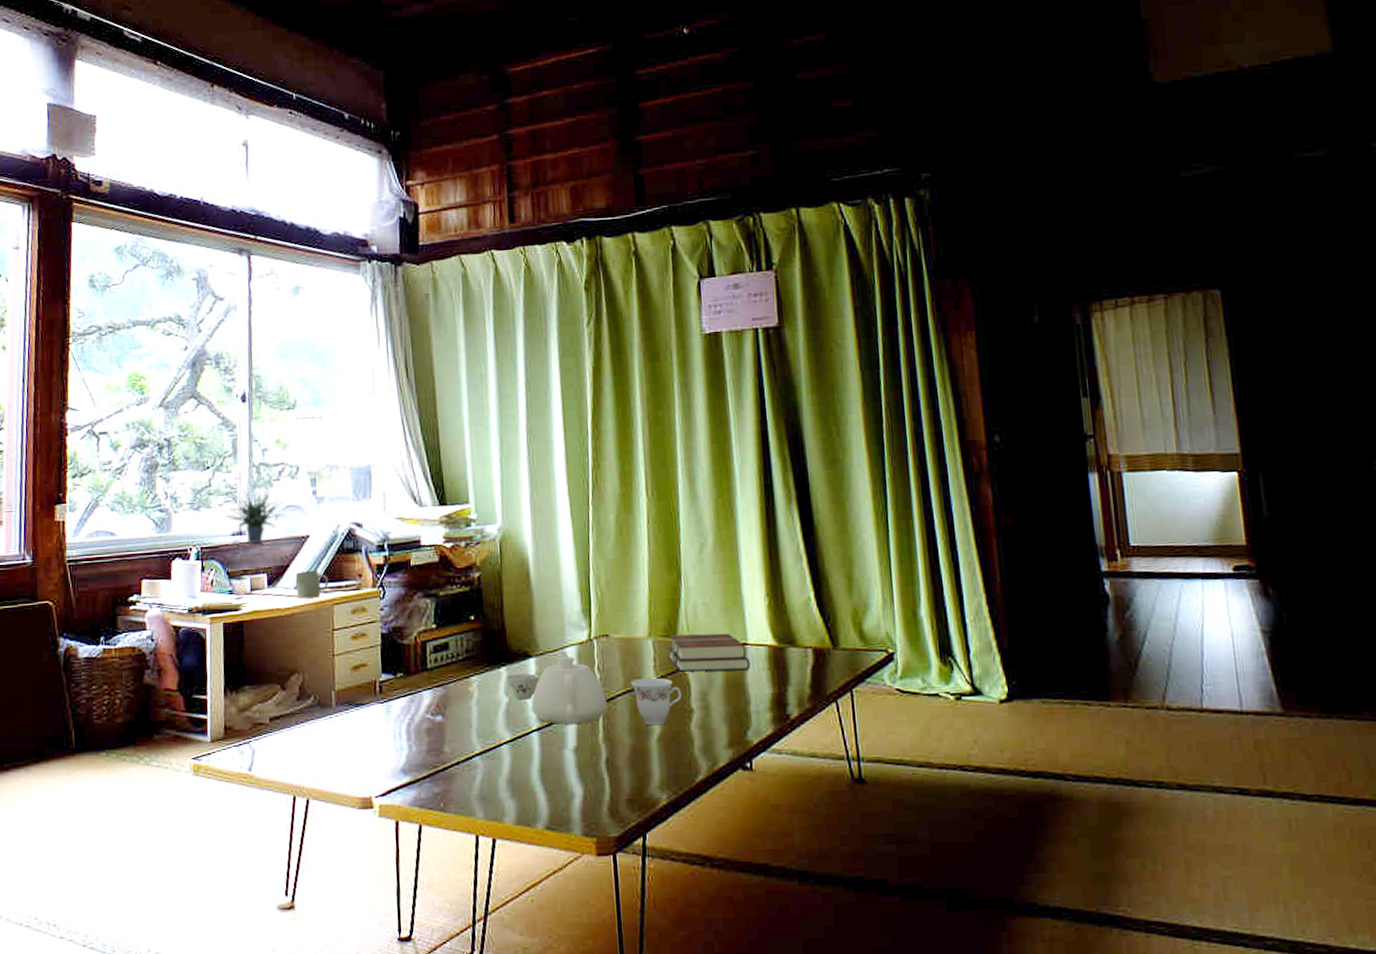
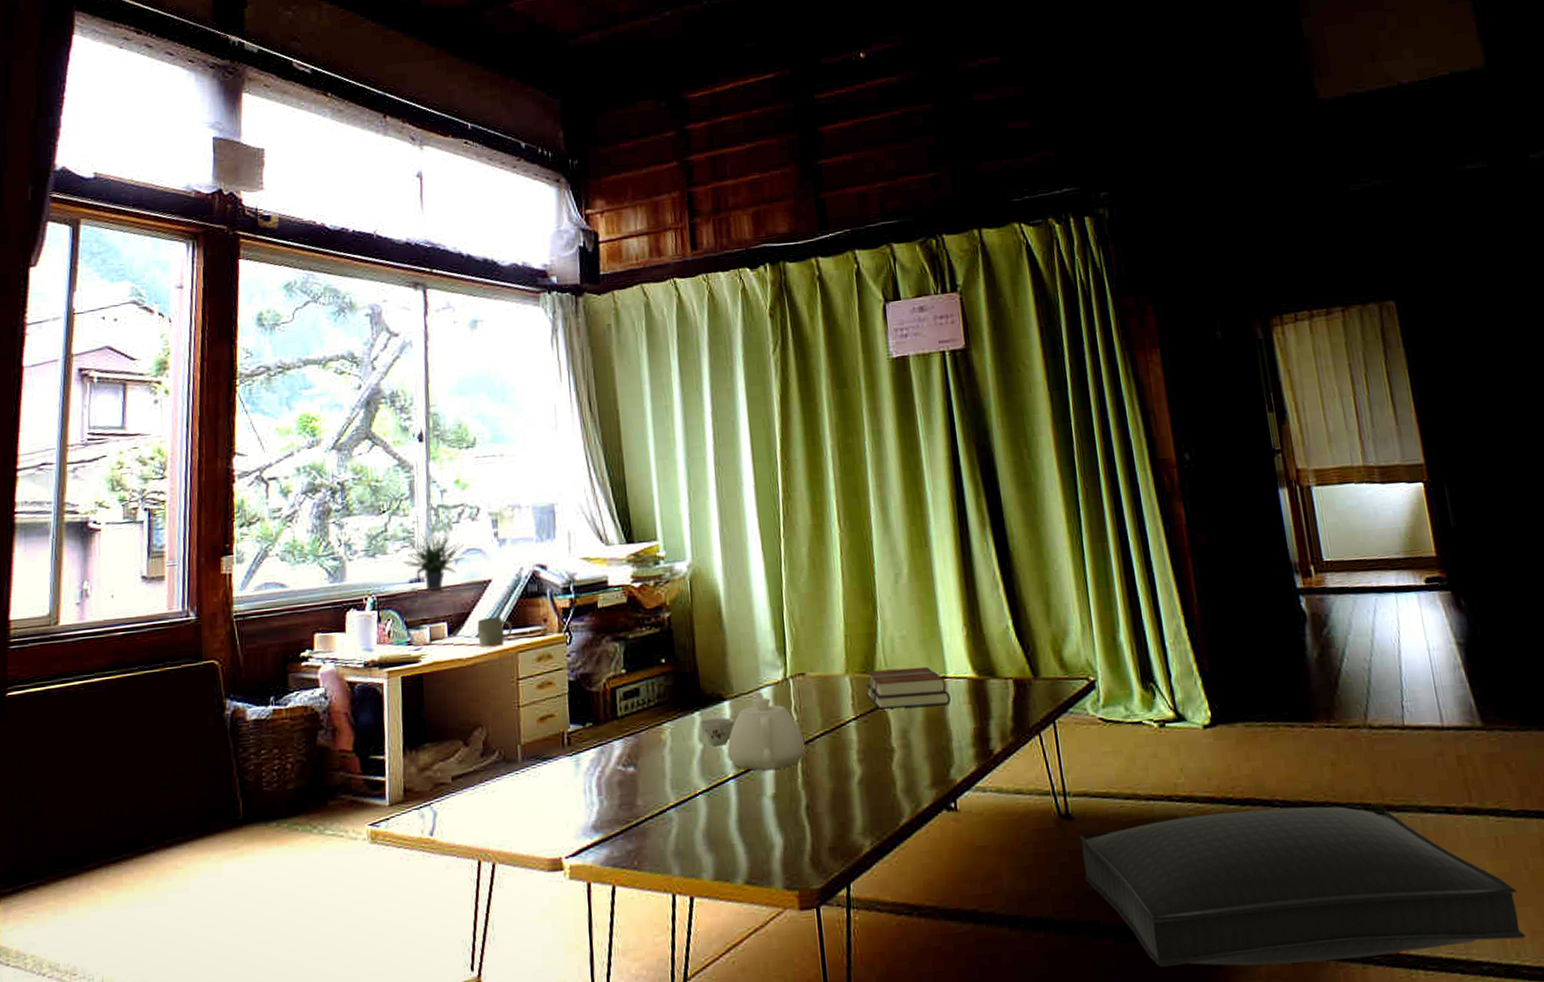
teacup: present [631,677,682,726] -> none [829,716,883,768]
cushion: none [871,781,1312,929] -> present [1079,806,1526,967]

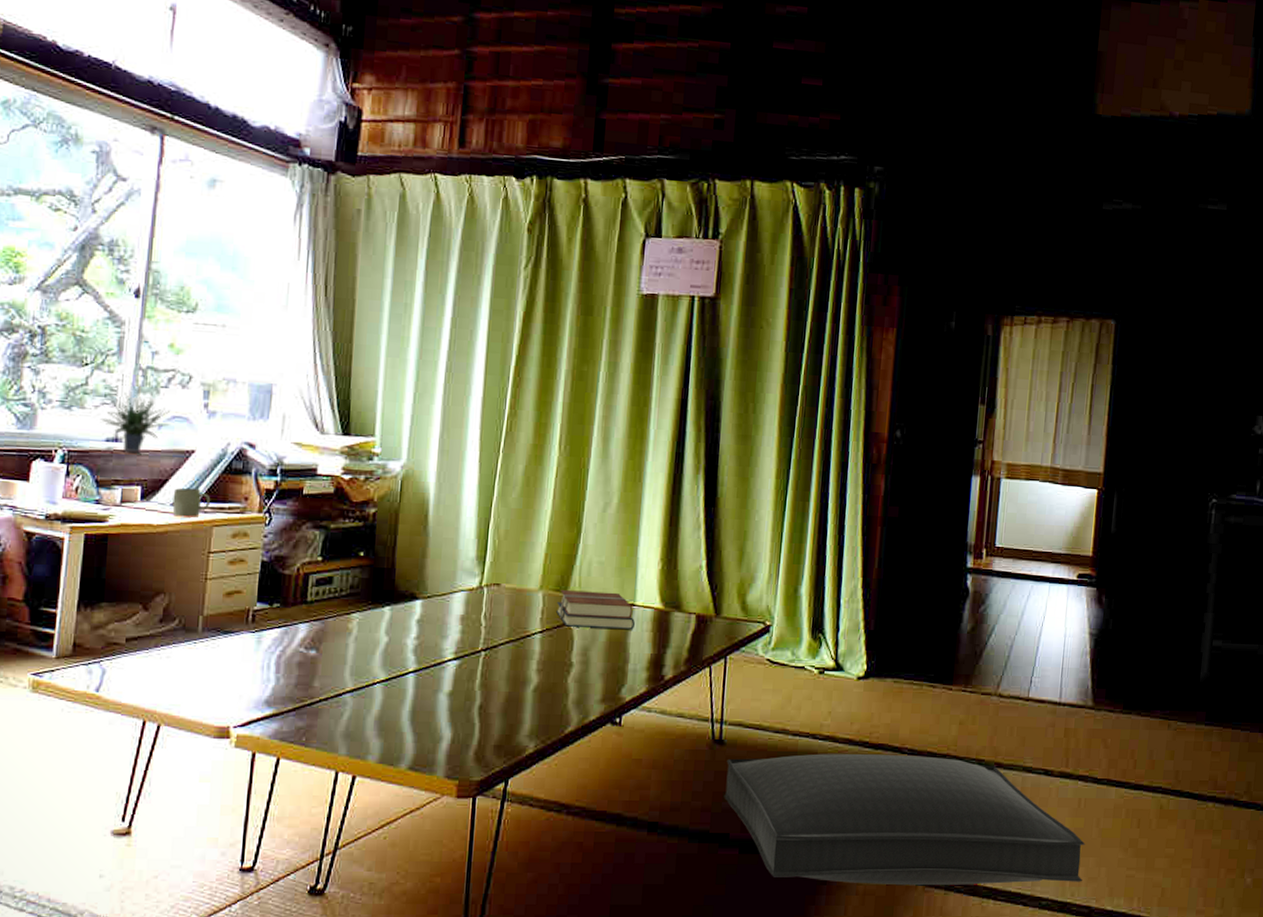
teacup: present [699,717,735,746] -> none [388,615,425,641]
teapot: present [727,691,806,771] -> none [411,595,489,669]

